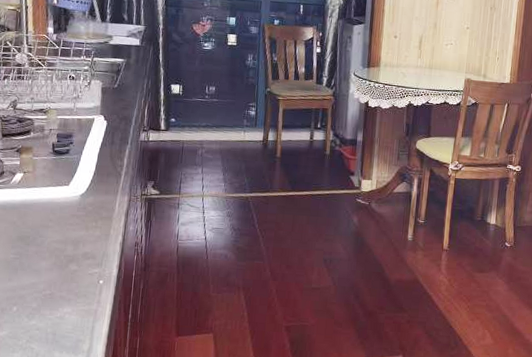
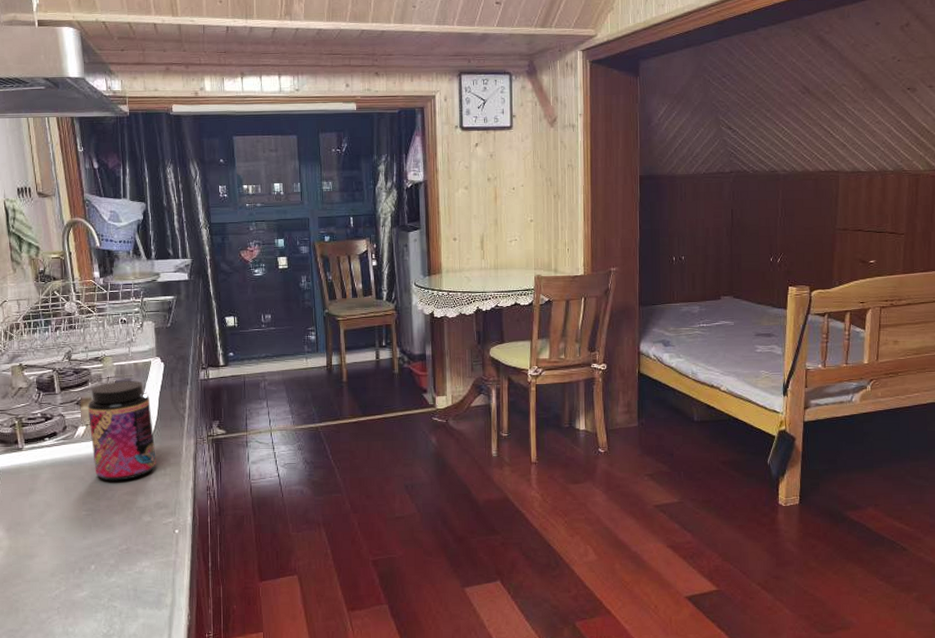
jar: none [27,134,90,229] -> present [87,381,156,481]

